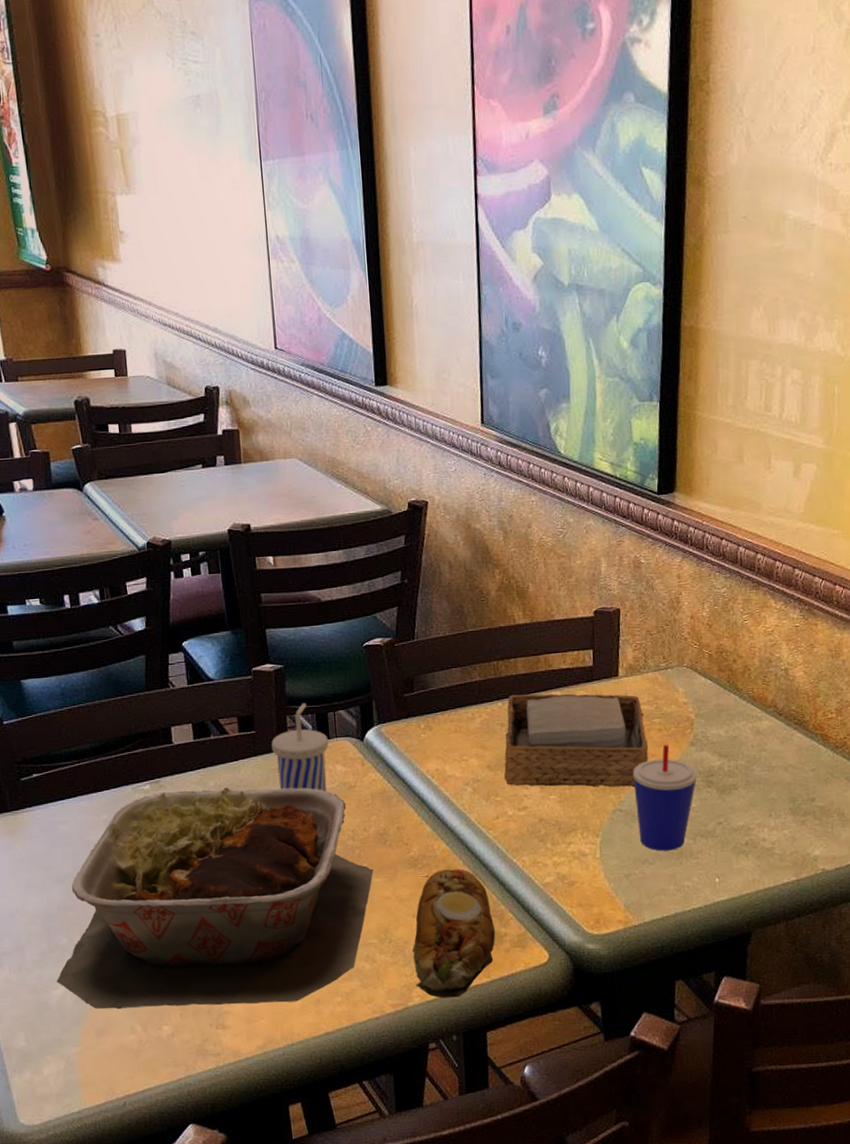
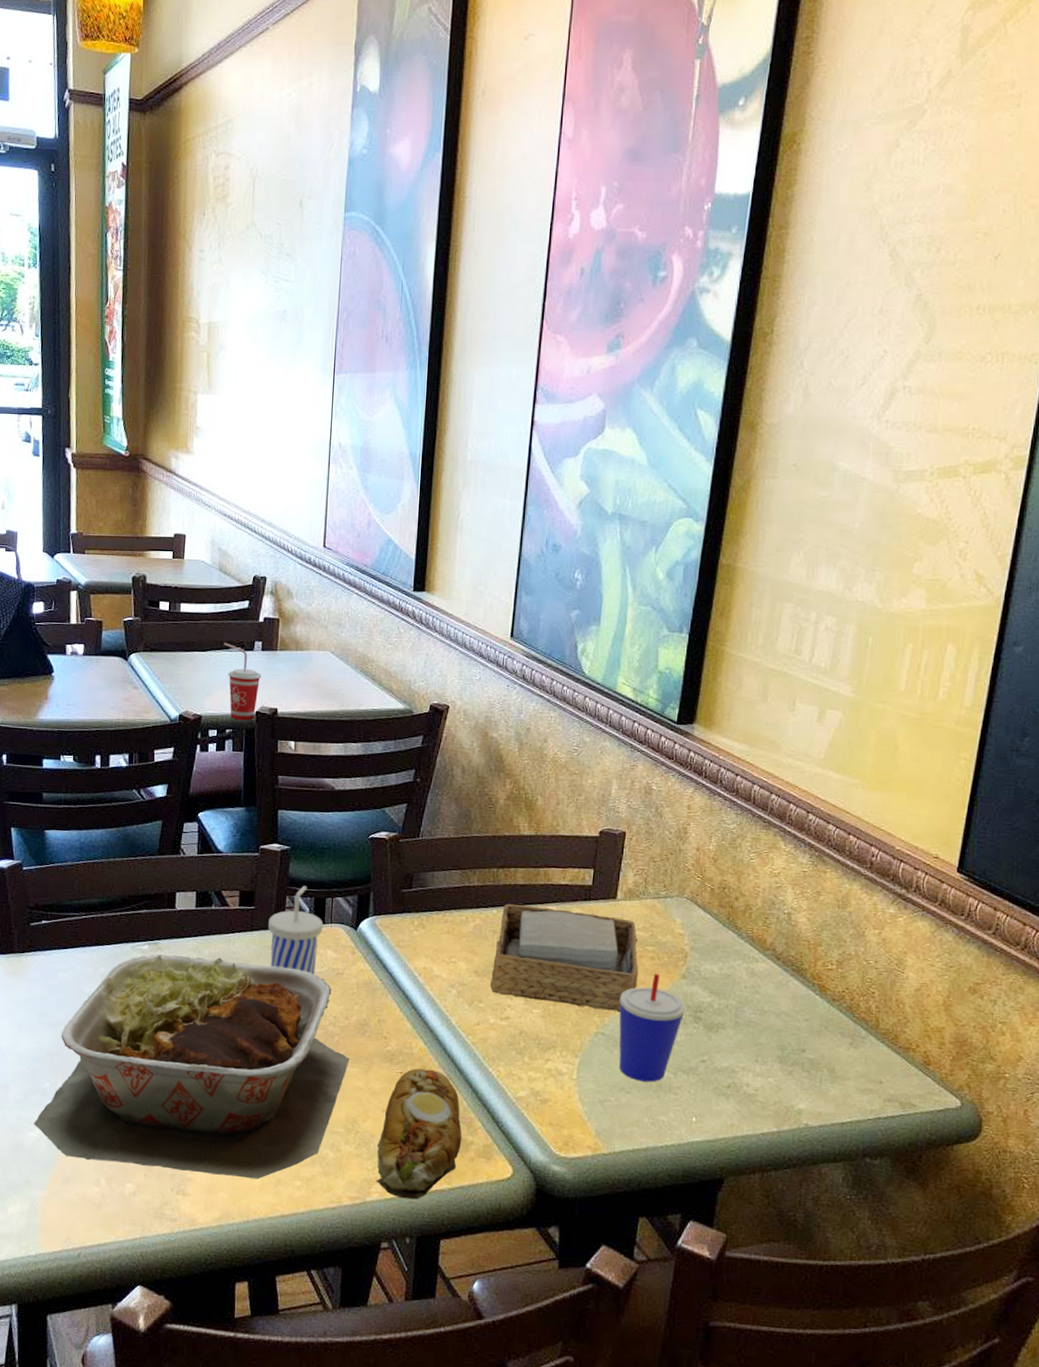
beverage cup: none [183,460,228,541] -> present [224,642,261,721]

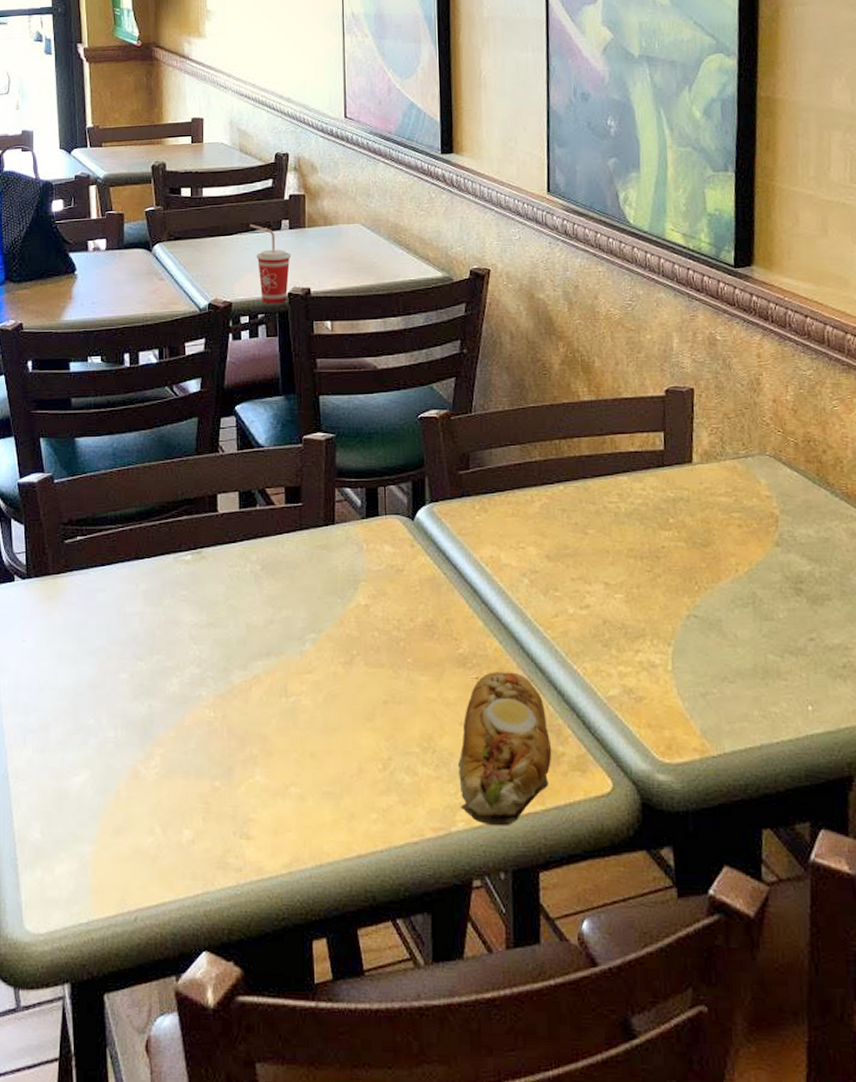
takeout container: present [34,954,350,1179] -> none [79,563,419,815]
beverage cup: present [268,885,323,976] -> none [318,475,378,575]
napkin holder: present [490,903,639,1013] -> none [565,477,727,590]
beverage cup: present [619,973,686,1082] -> none [709,542,784,668]

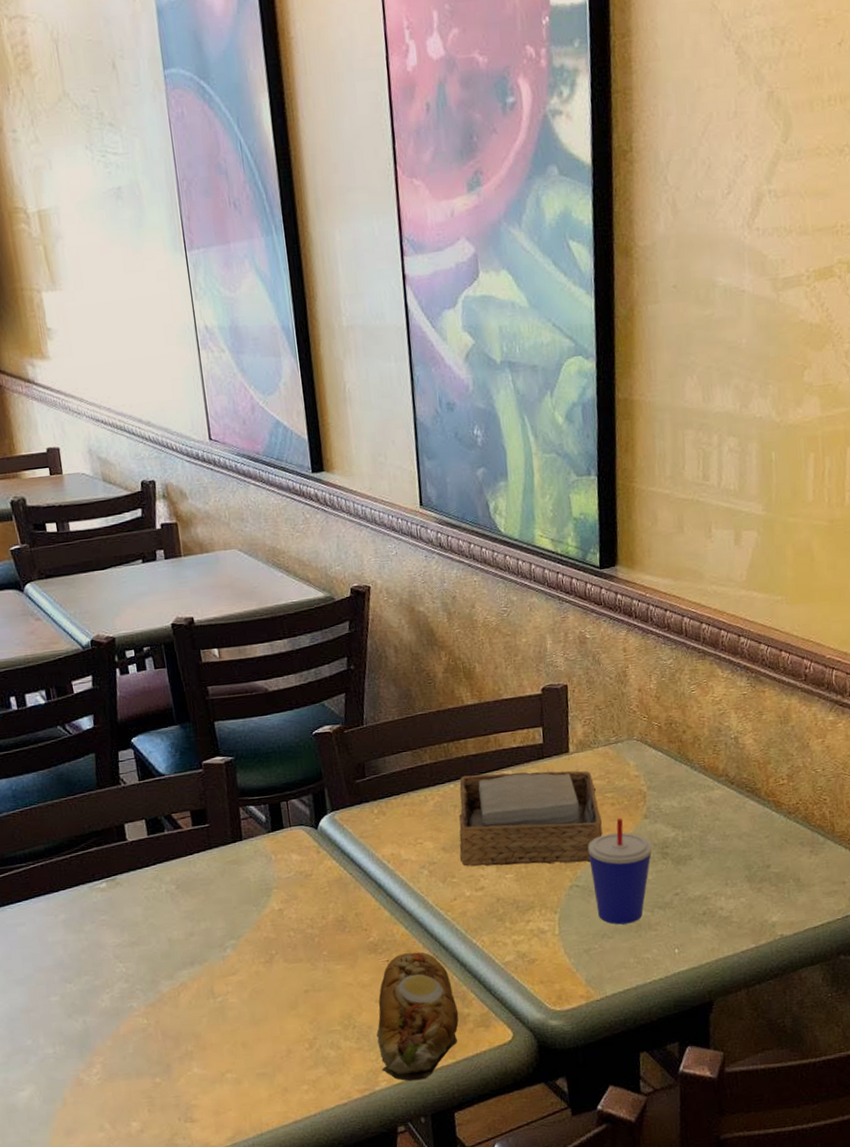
beverage cup: present [249,224,291,304] -> none [123,556,171,636]
napkin holder: none [565,477,727,590] -> present [459,770,603,867]
beverage cup: none [709,542,784,668] -> present [588,818,652,925]

